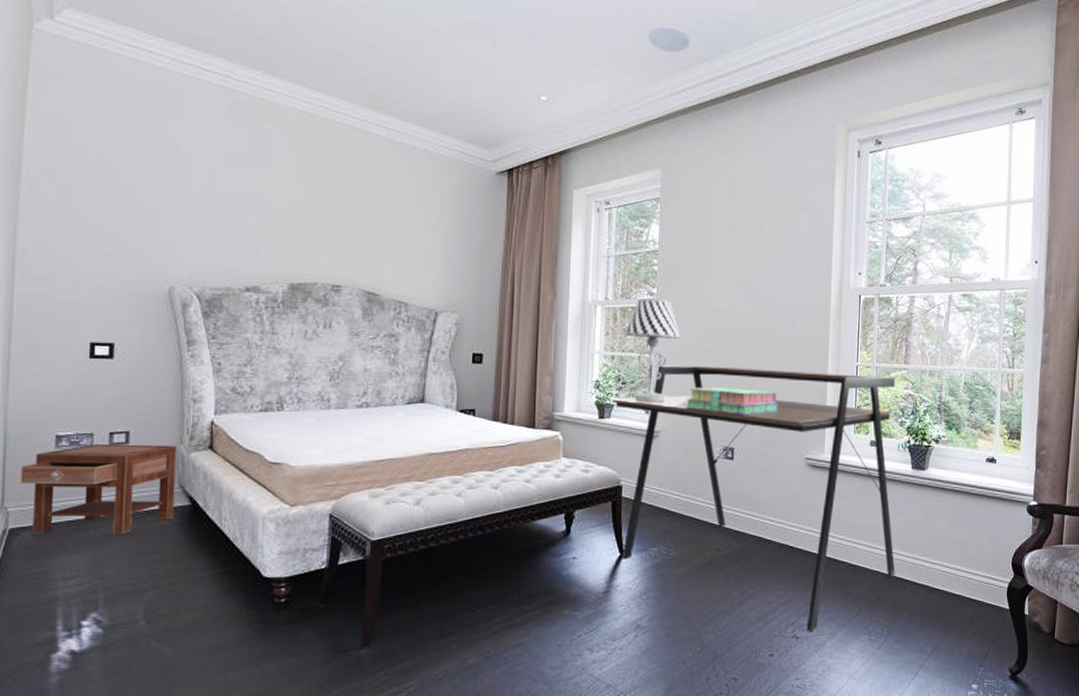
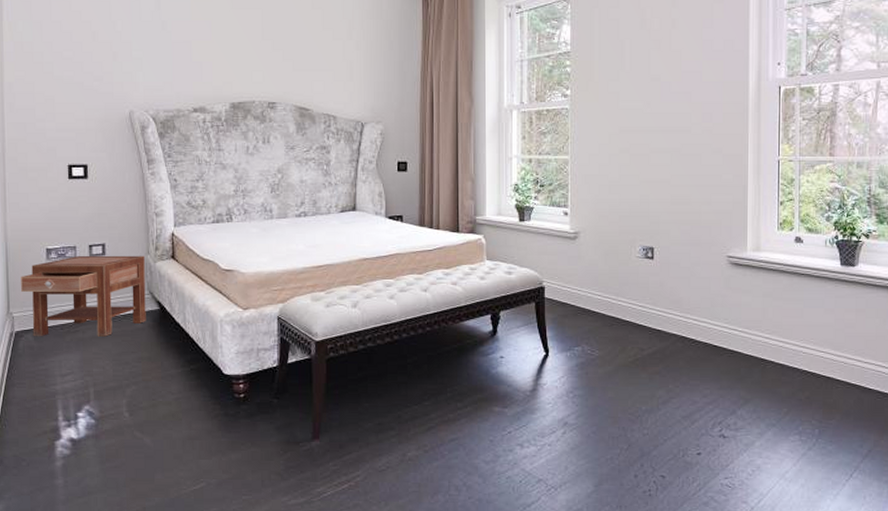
desk: present [613,365,895,631] -> none [532,166,826,431]
table lamp: present [625,298,682,402] -> none [541,101,597,204]
stack of books: present [687,387,779,415] -> none [605,187,699,214]

